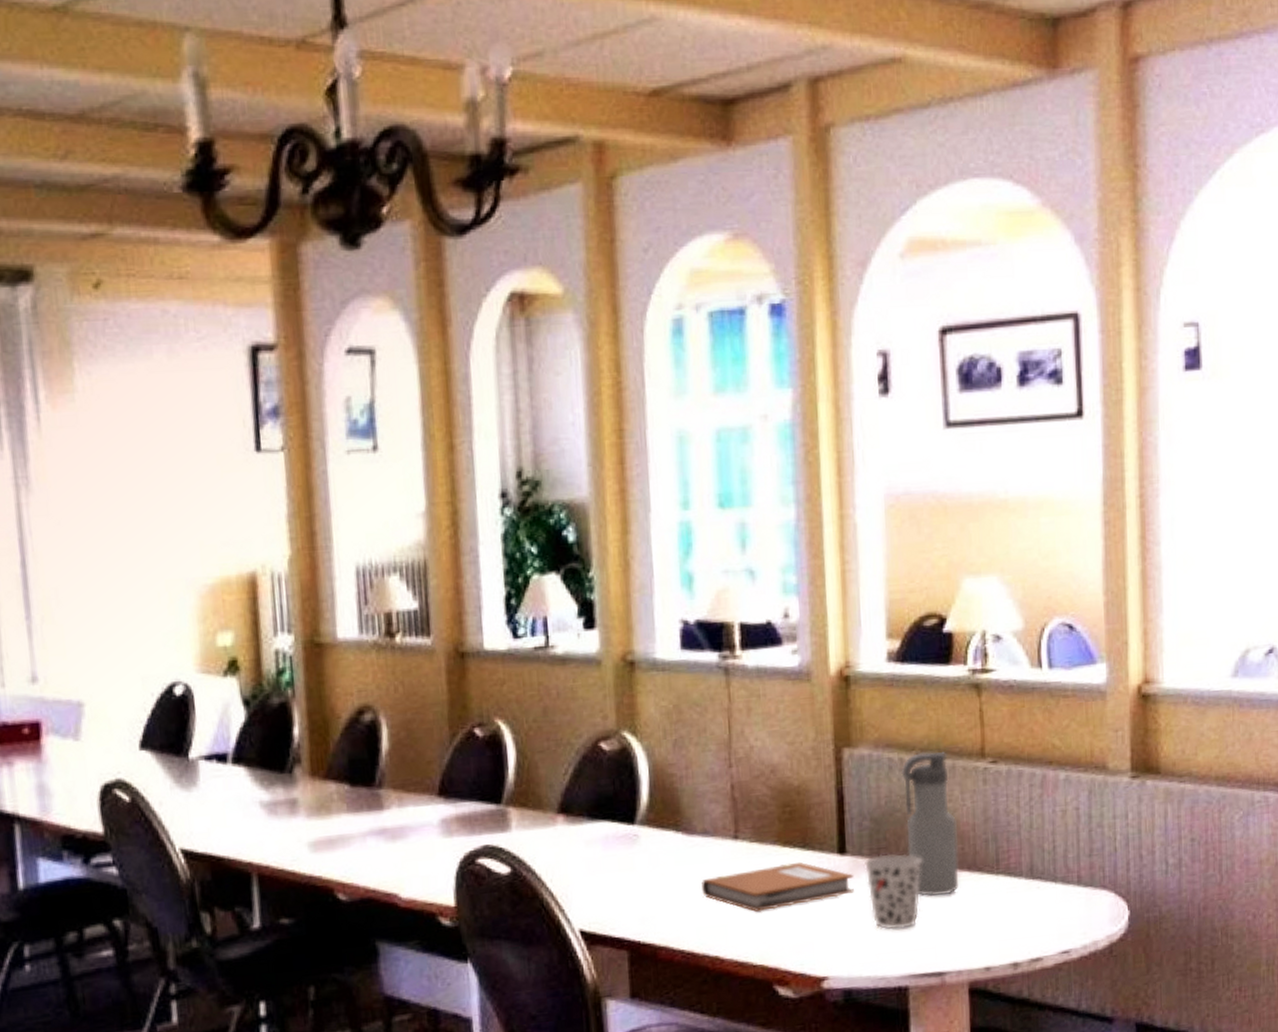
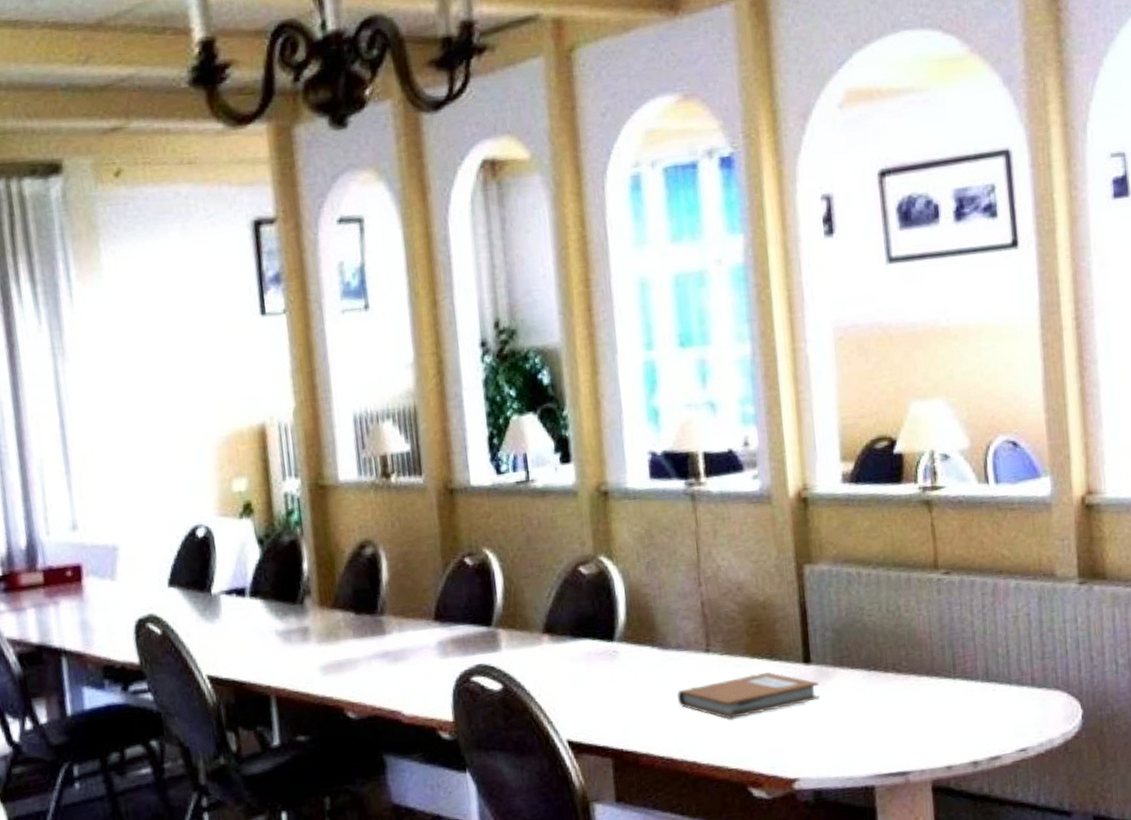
cup: present [863,853,922,930] -> none [827,661,882,733]
water bottle: present [901,751,960,897] -> none [859,564,919,701]

